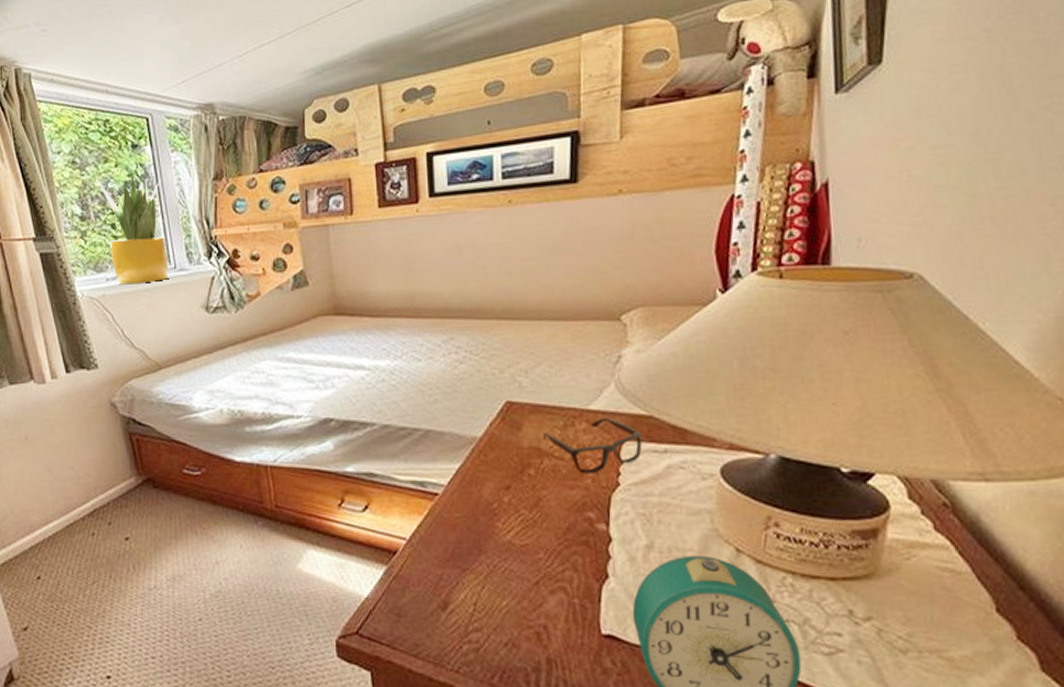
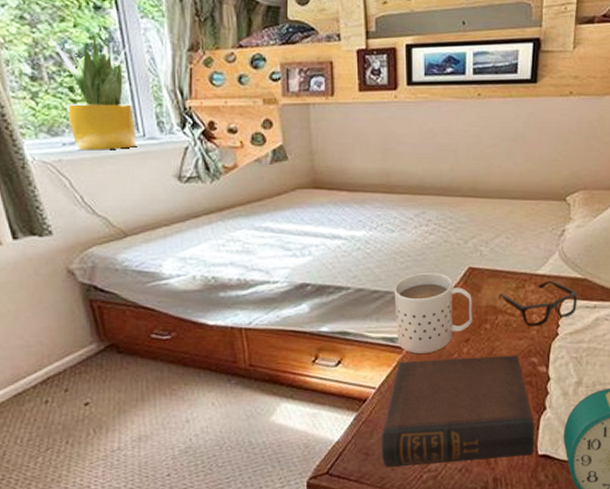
book: none [414,507,596,634] -> present [381,355,534,467]
mug: none [422,406,514,503] -> present [394,272,473,355]

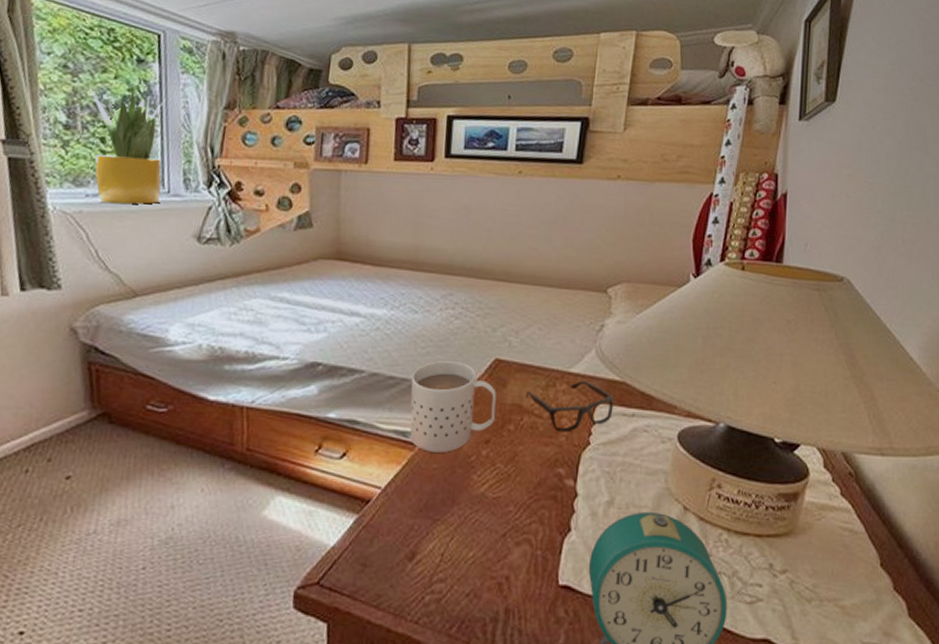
book: present [381,355,534,467] -> none [380,459,556,585]

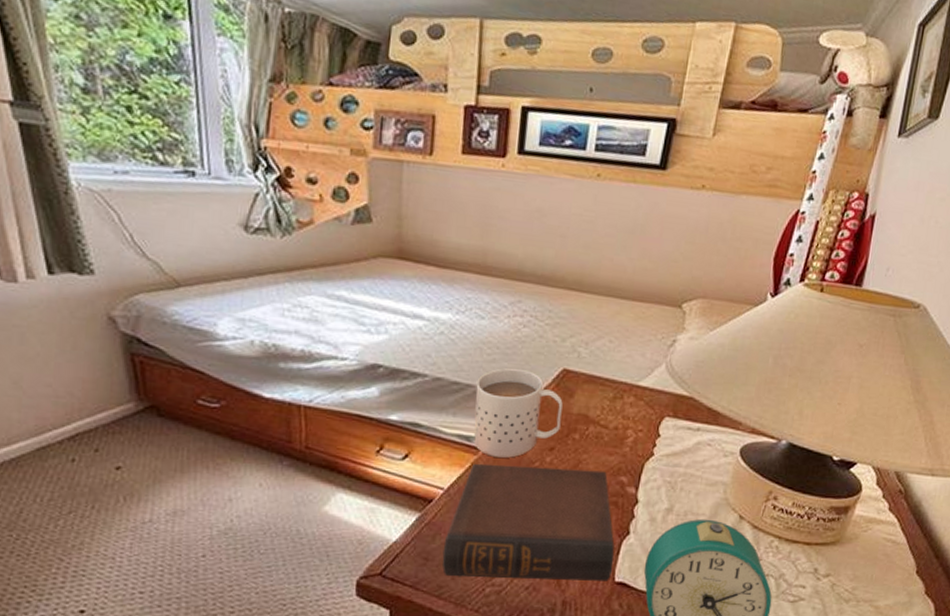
planter: present [88,87,166,205] -> none [107,44,201,187]
book: none [380,459,556,585] -> present [442,463,615,581]
eyeglasses: present [525,380,615,433] -> none [592,394,682,443]

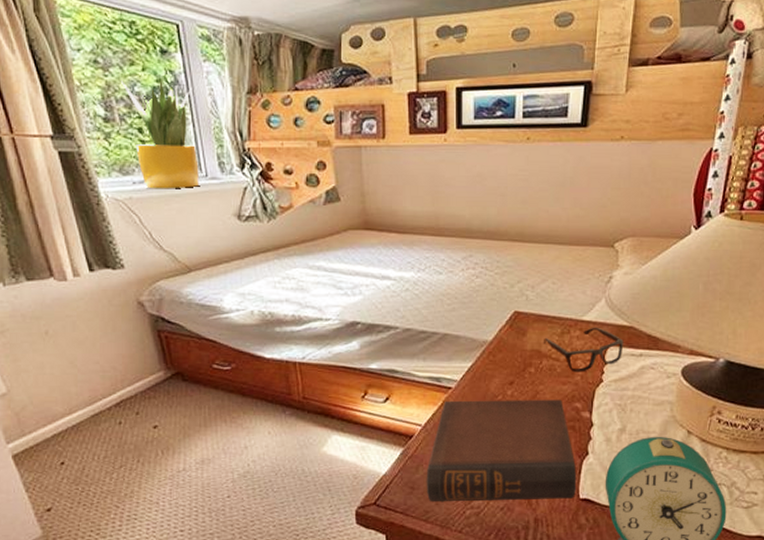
planter: none [107,44,201,187] -> present [120,80,200,189]
mug: present [473,368,564,459] -> none [441,314,518,395]
eyeglasses: none [592,394,682,443] -> present [543,327,624,373]

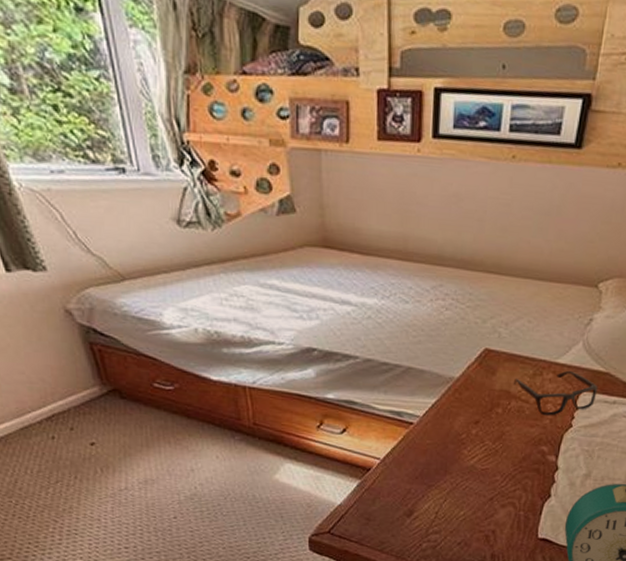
planter: present [120,80,200,189] -> none [26,42,131,184]
book: present [426,399,576,502] -> none [382,436,537,538]

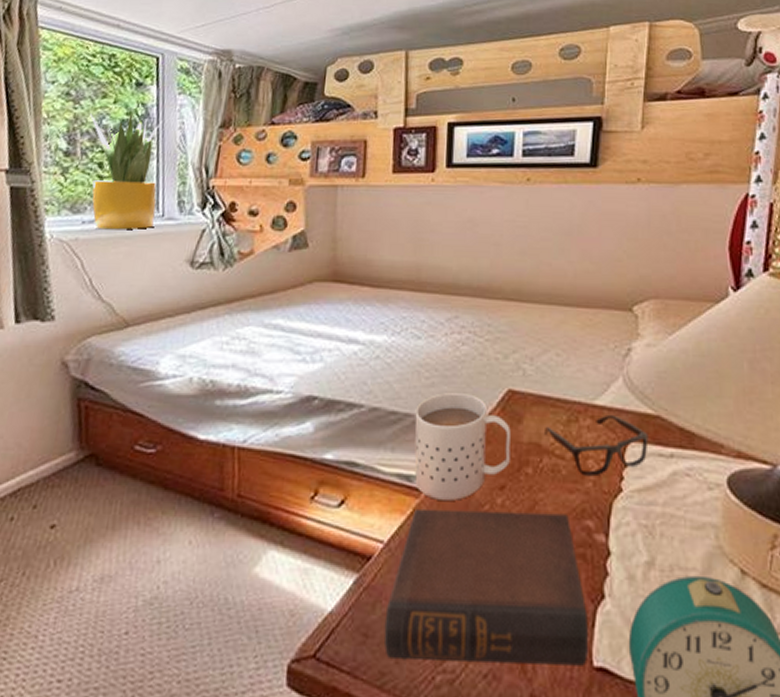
planter: none [26,42,131,184] -> present [89,113,163,230]
book: none [382,436,537,538] -> present [384,508,587,666]
mug: none [403,348,487,432] -> present [414,392,512,502]

